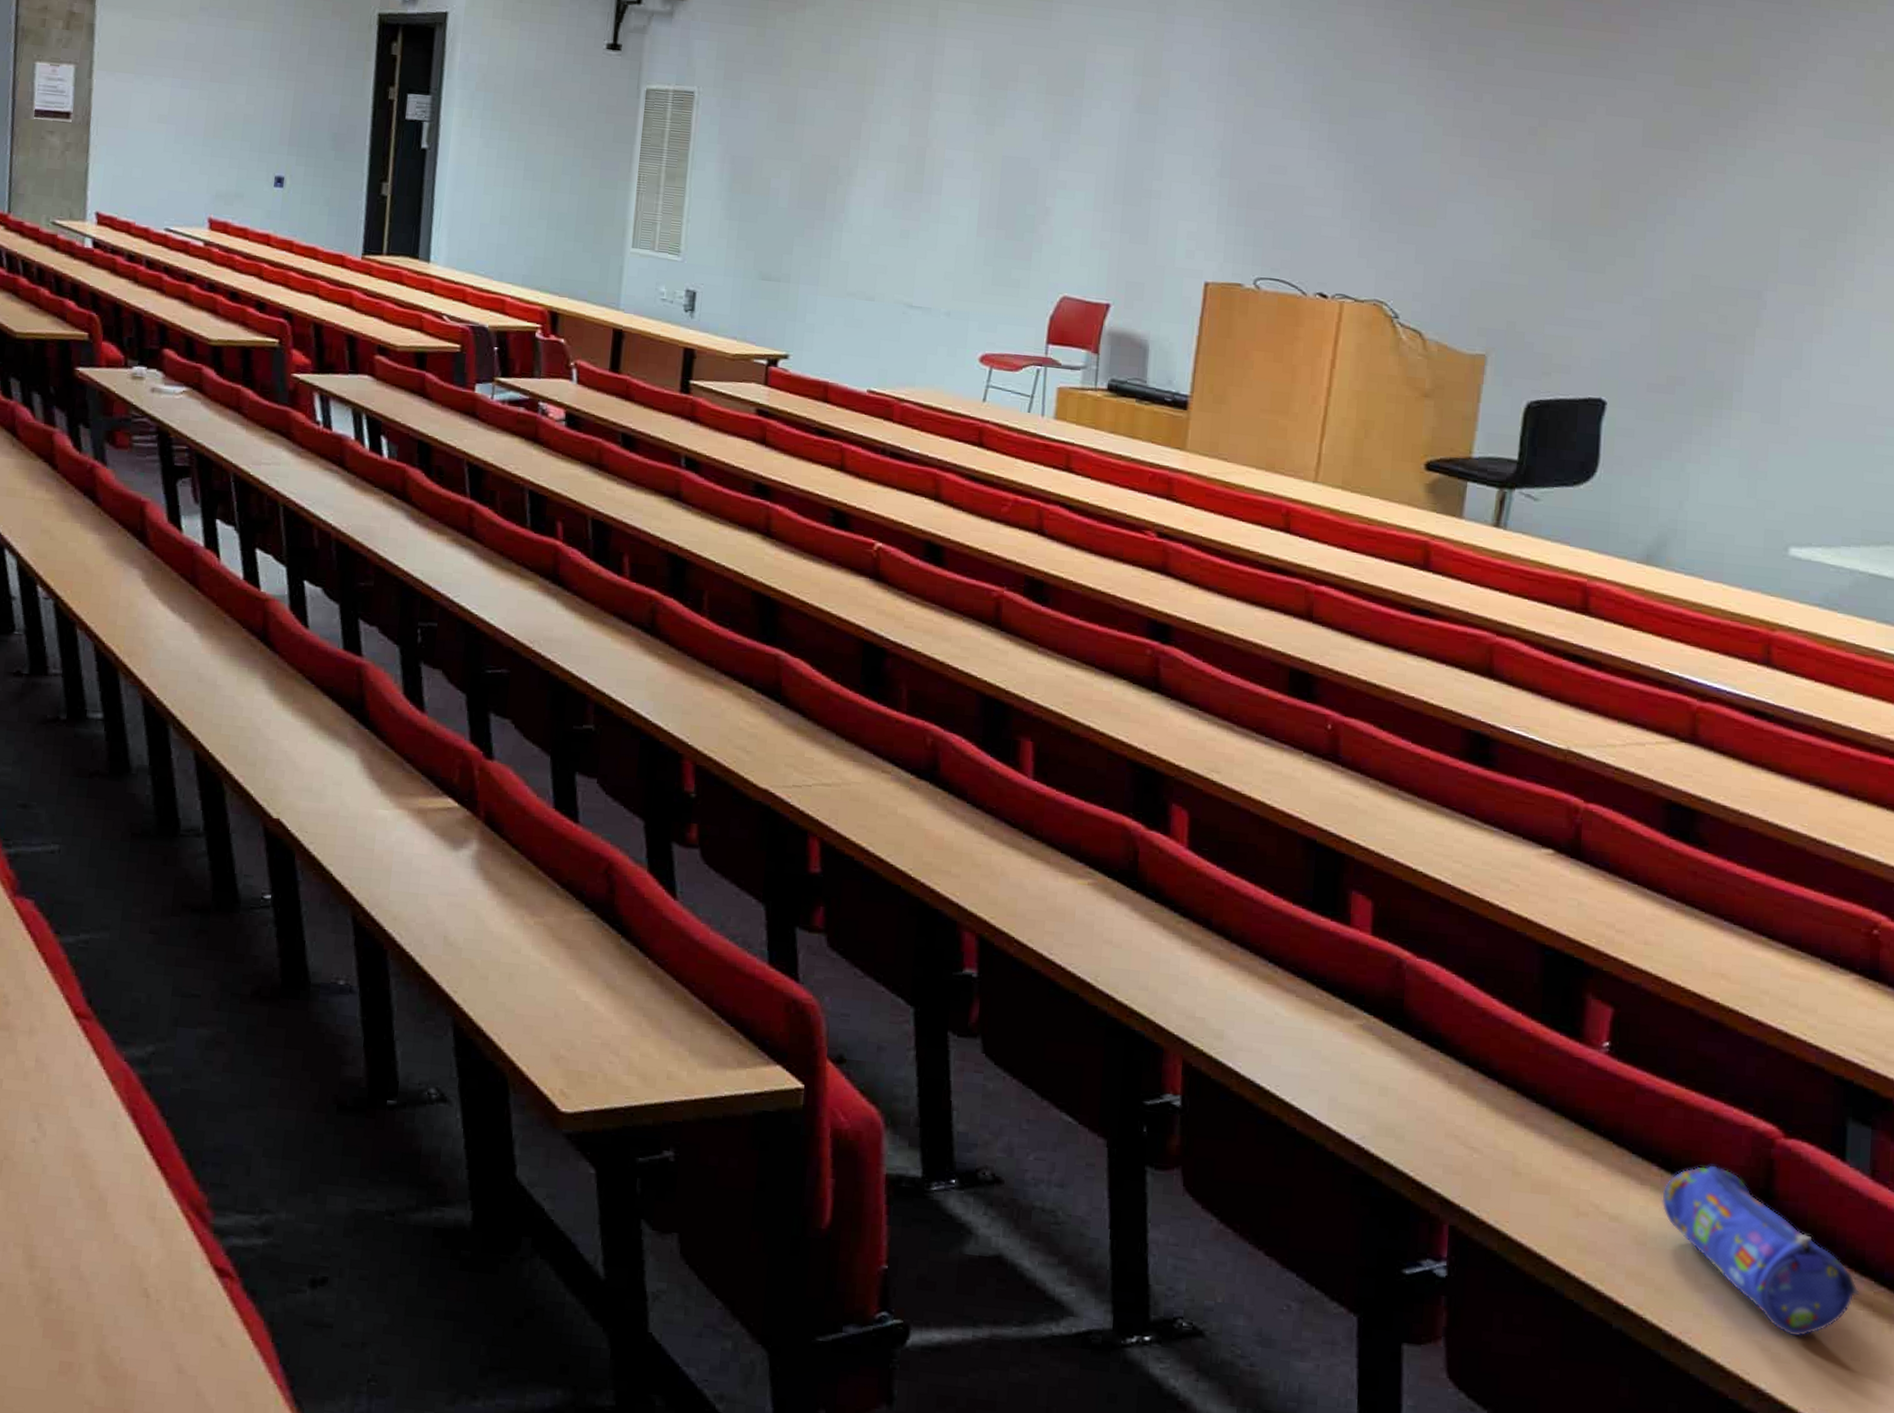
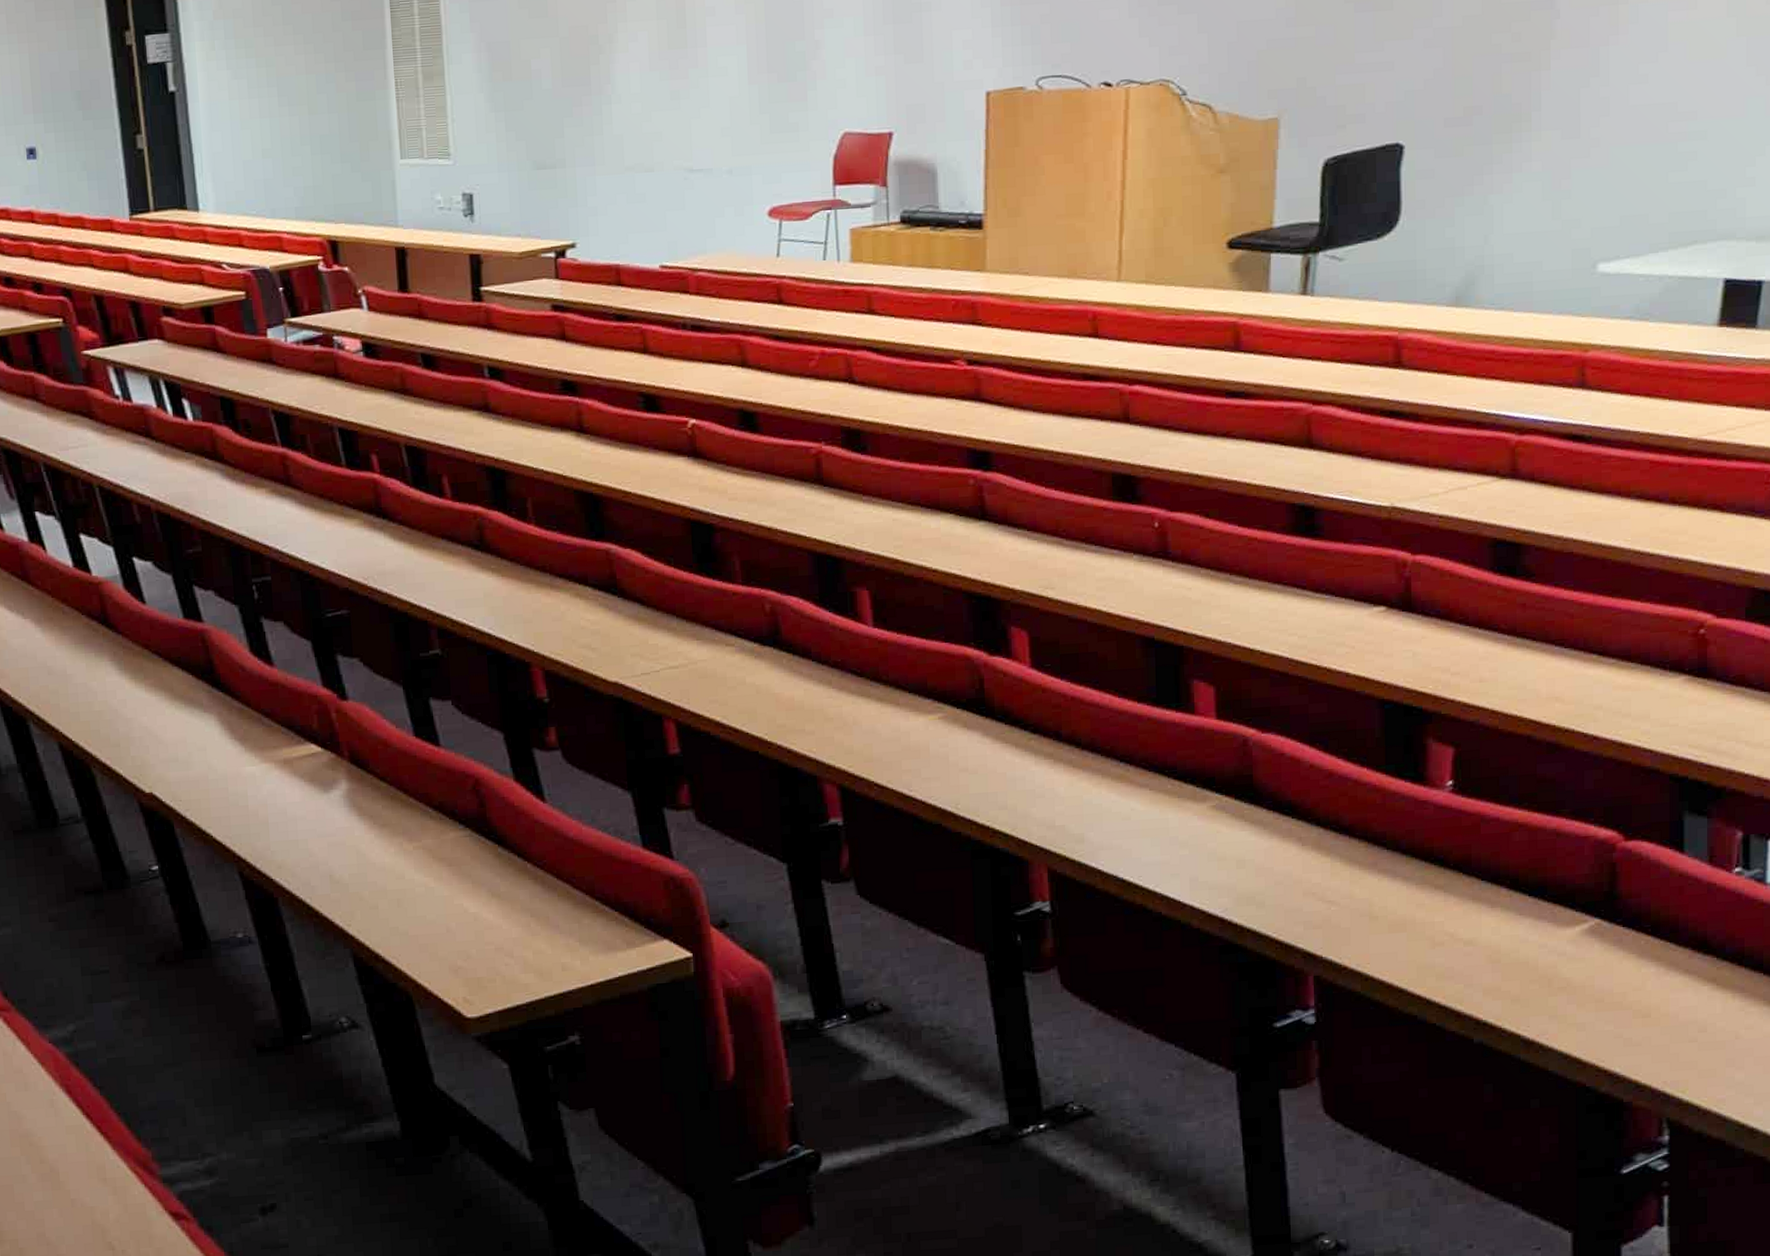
pencil case: present [1662,1165,1860,1337] -> none [1512,878,1704,1021]

